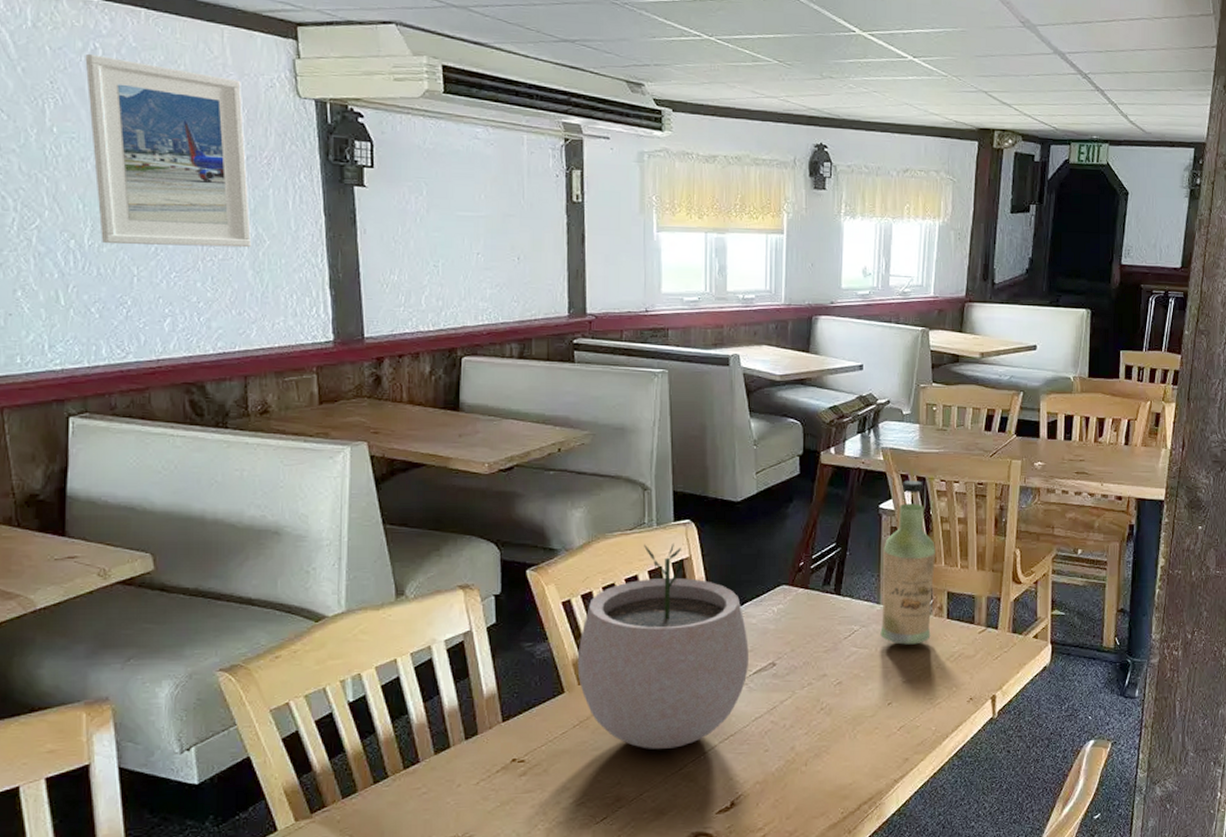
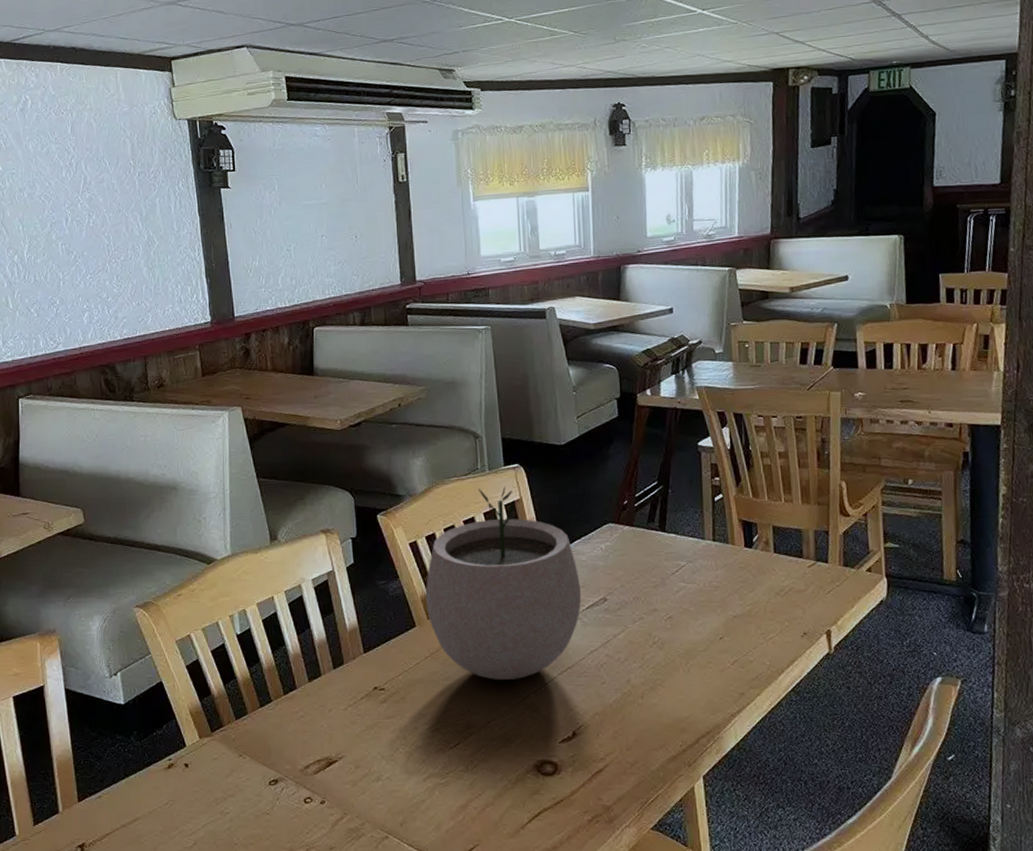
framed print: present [85,53,252,248] -> none [19,104,145,256]
bottle: present [880,480,935,645] -> none [705,417,759,580]

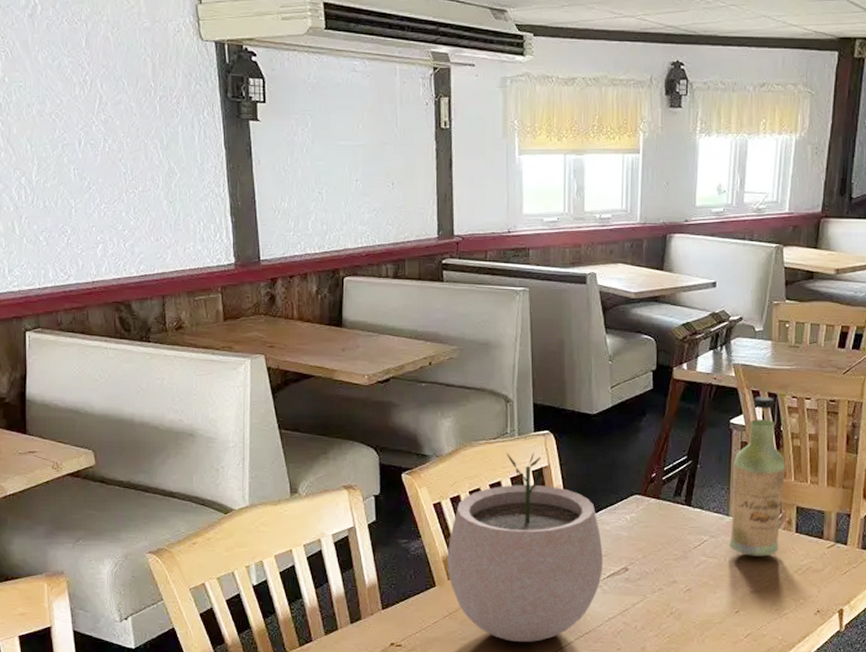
bottle: none [705,417,759,580] -> present [729,396,785,556]

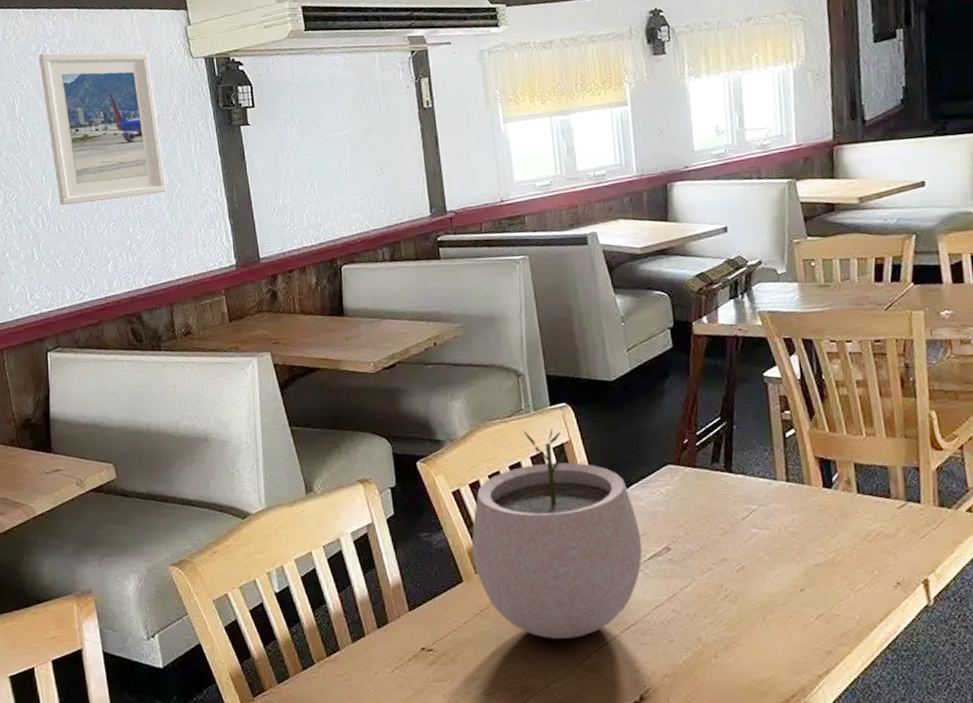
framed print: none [28,9,166,180] -> present [38,52,167,206]
bottle: present [729,396,785,556] -> none [774,343,841,524]

